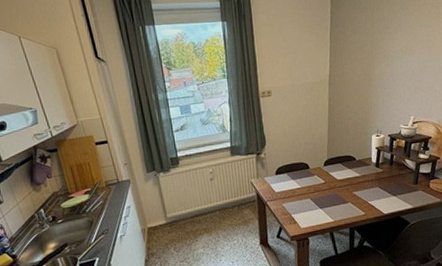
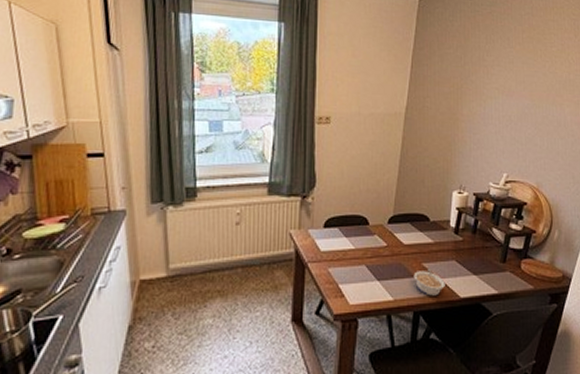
legume: none [347,194,372,215] -> present [413,268,445,296]

